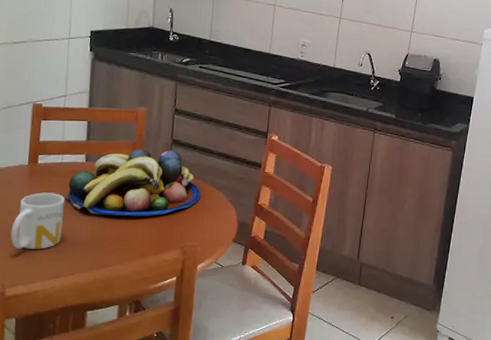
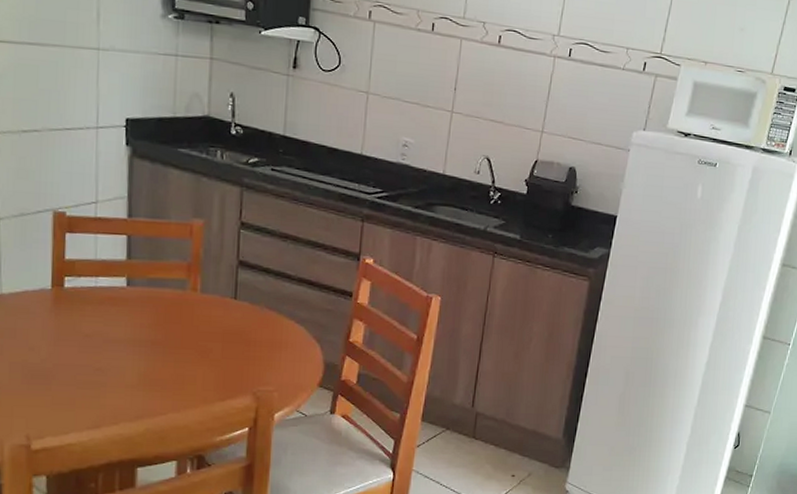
mug: present [10,192,66,249] -> none [33,323,103,394]
fruit bowl: present [65,149,201,216] -> none [102,271,277,355]

